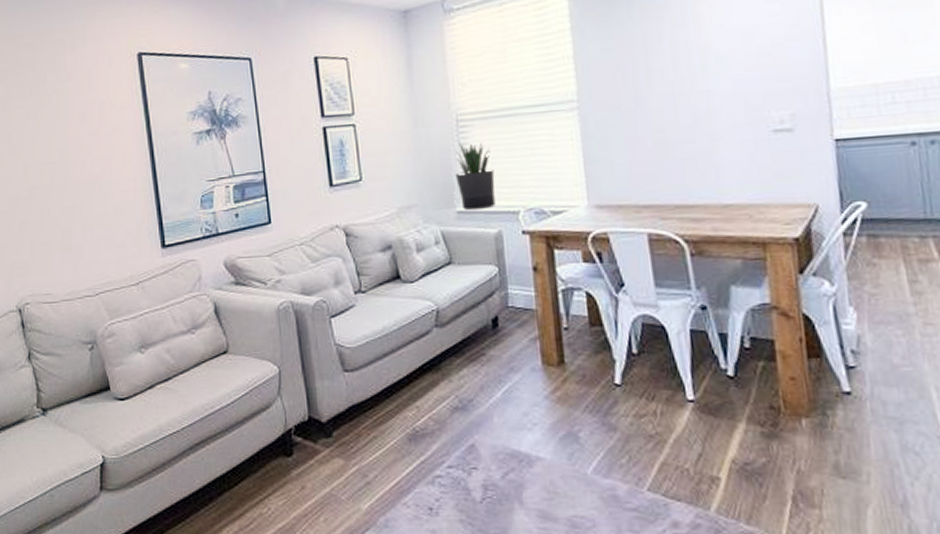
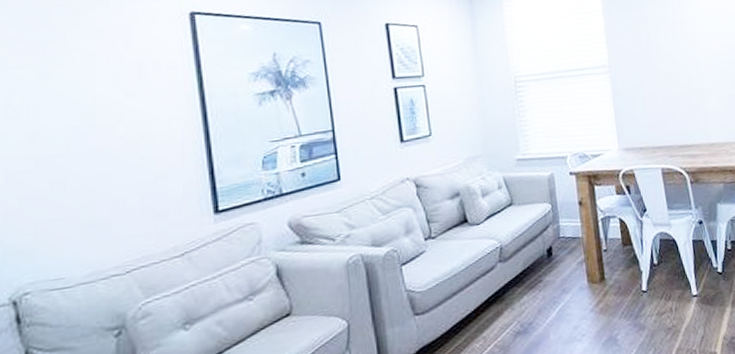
planter: present [455,141,496,211] -> none [514,99,548,158]

